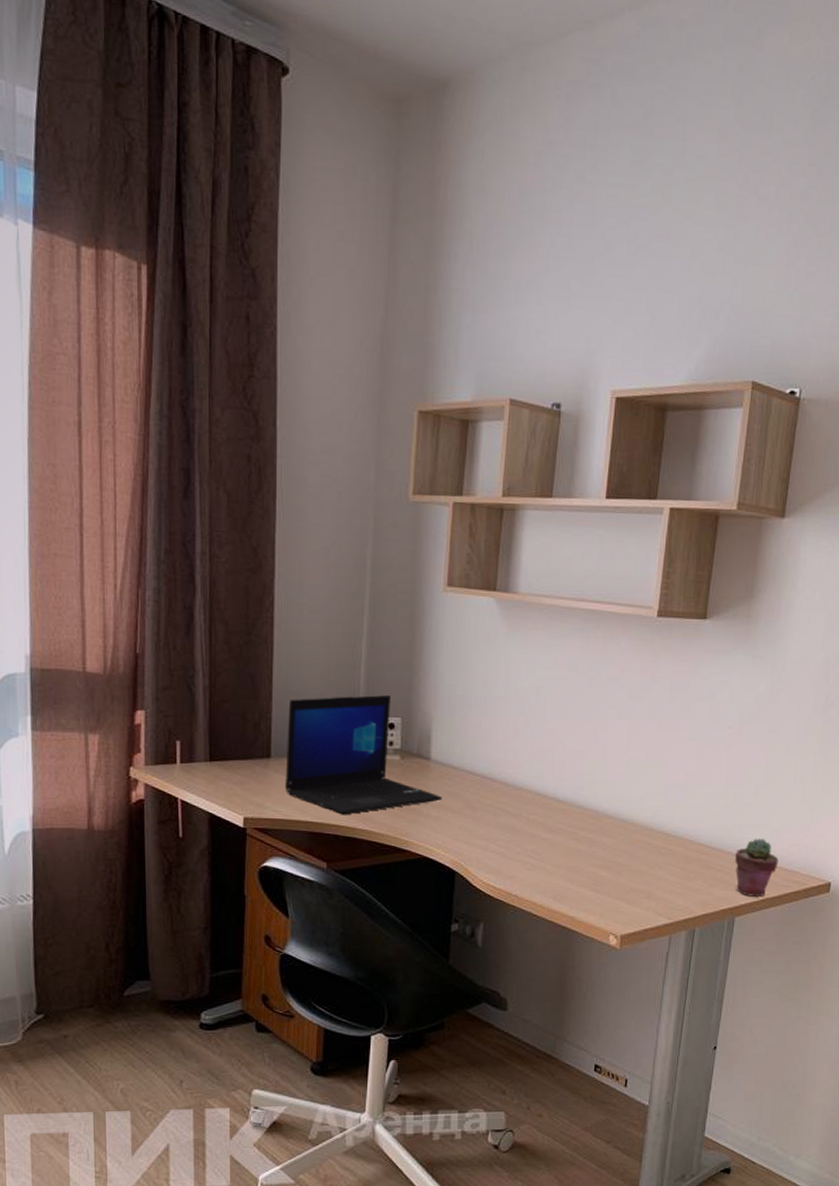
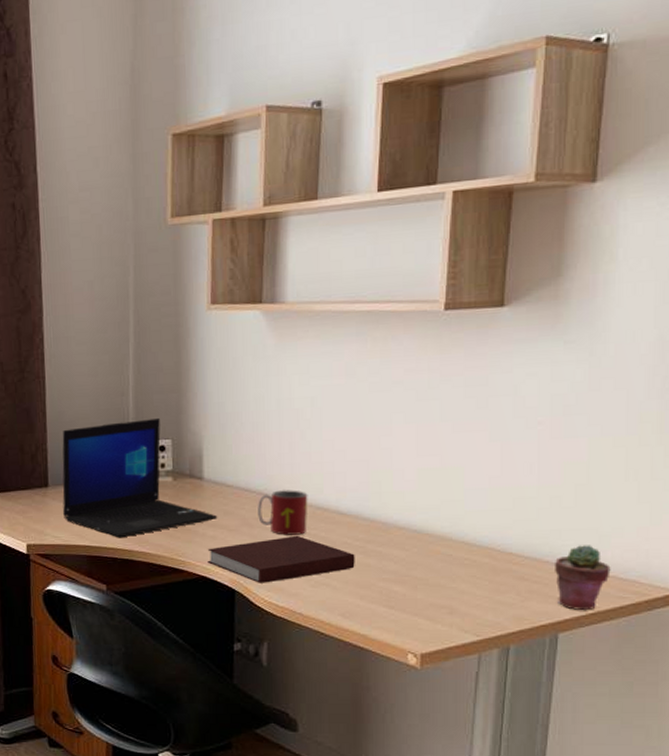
notebook: none [430,819,568,865] -> present [207,535,355,583]
mug: none [481,775,529,819] -> present [258,490,308,535]

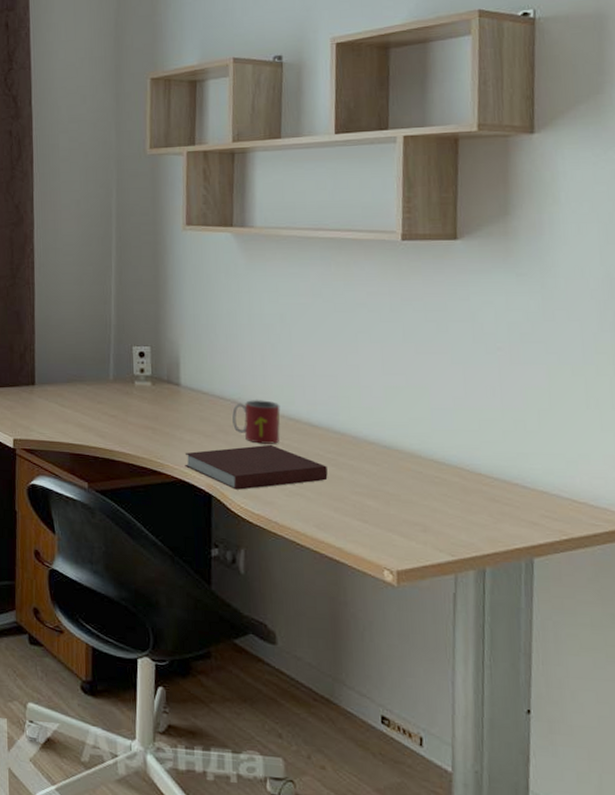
laptop: present [62,417,218,538] -> none [47,325,195,438]
potted succulent: present [555,545,611,610] -> none [524,470,581,536]

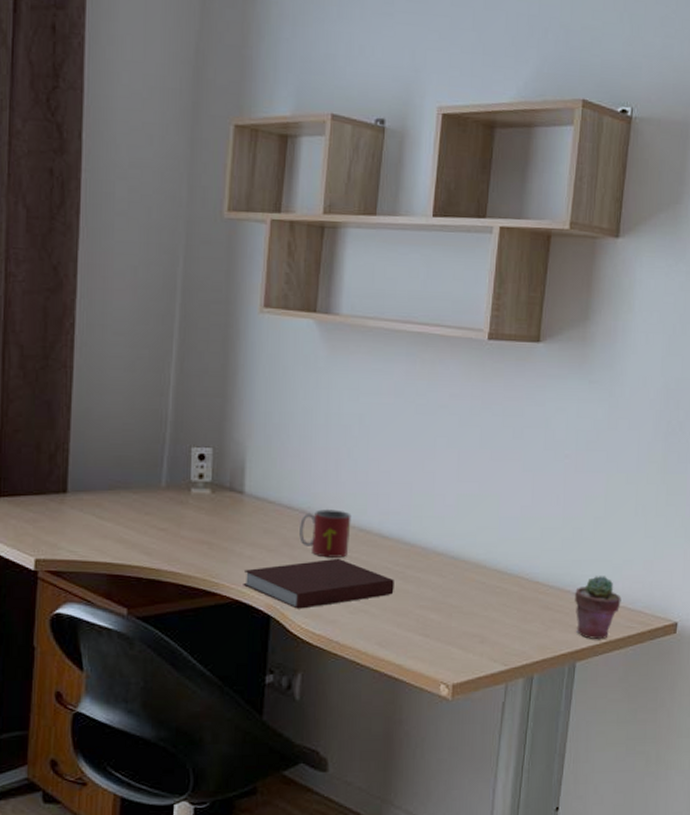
potted succulent: none [524,470,581,536] -> present [575,576,621,639]

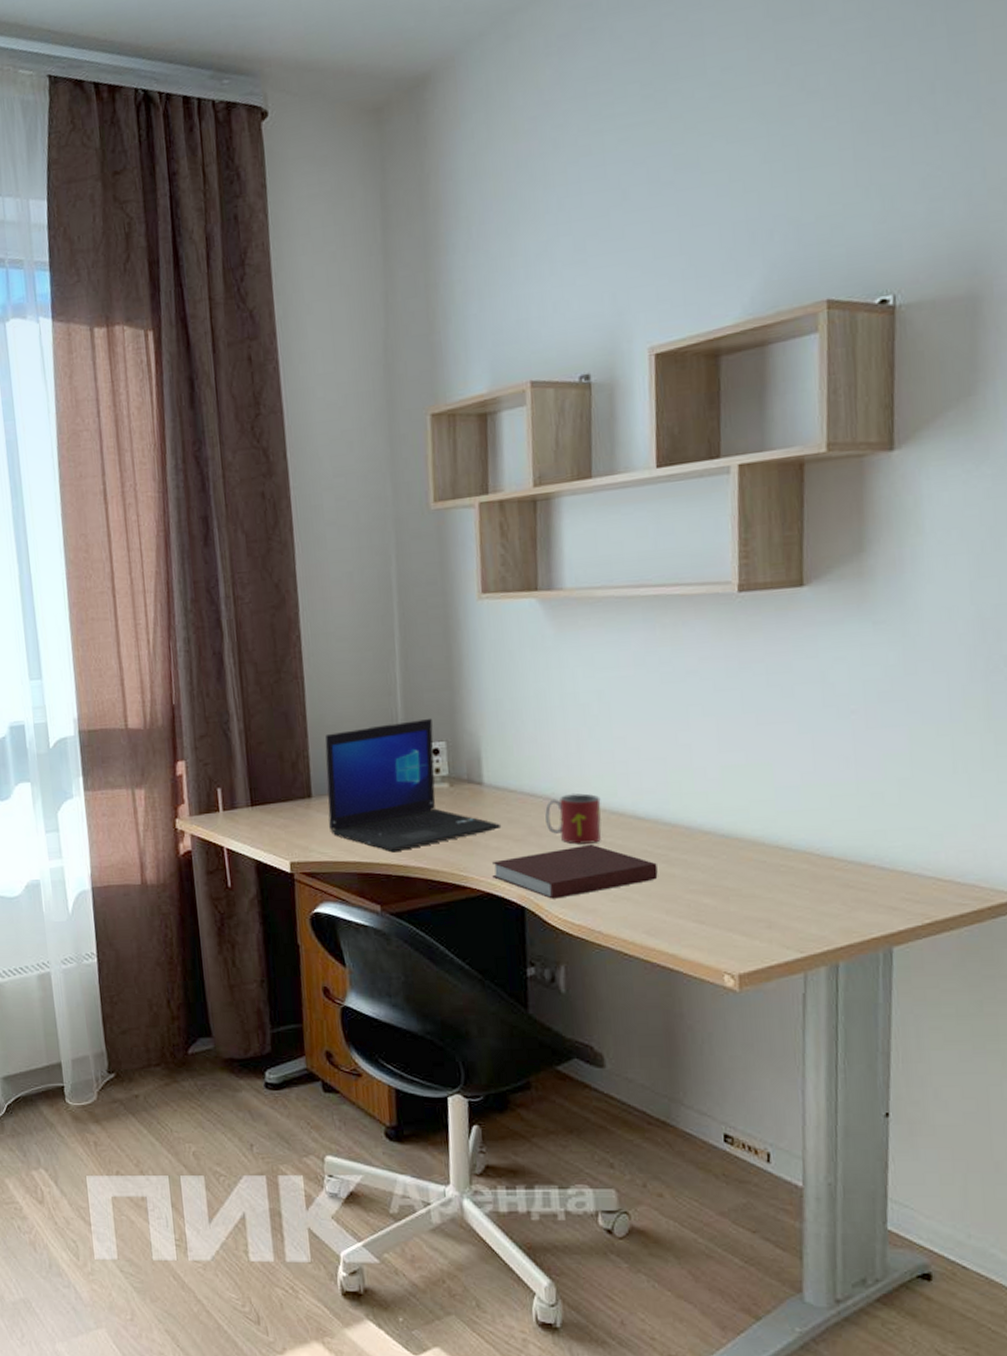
laptop: none [81,423,257,555] -> present [325,718,502,853]
potted succulent: present [575,576,621,639] -> none [882,846,946,920]

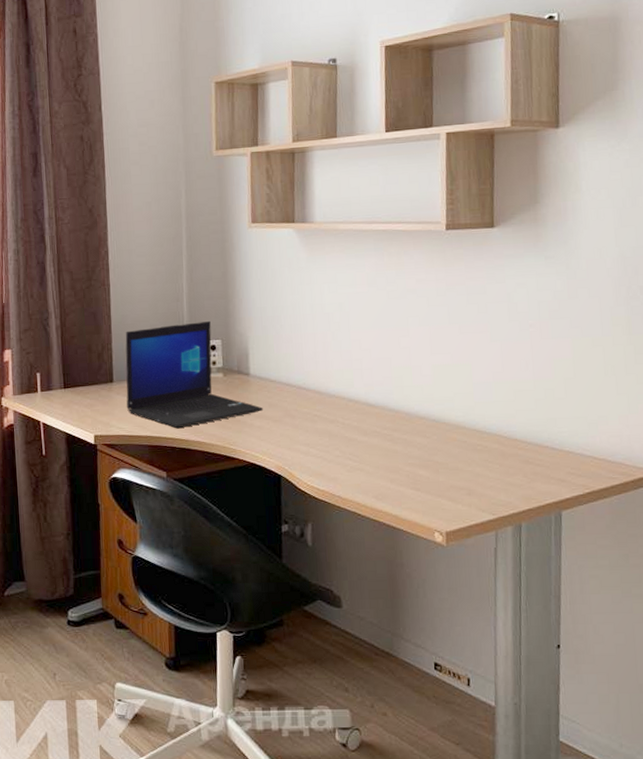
notebook: present [492,844,658,899] -> none [256,425,385,469]
mug: present [545,793,602,845] -> none [298,384,342,425]

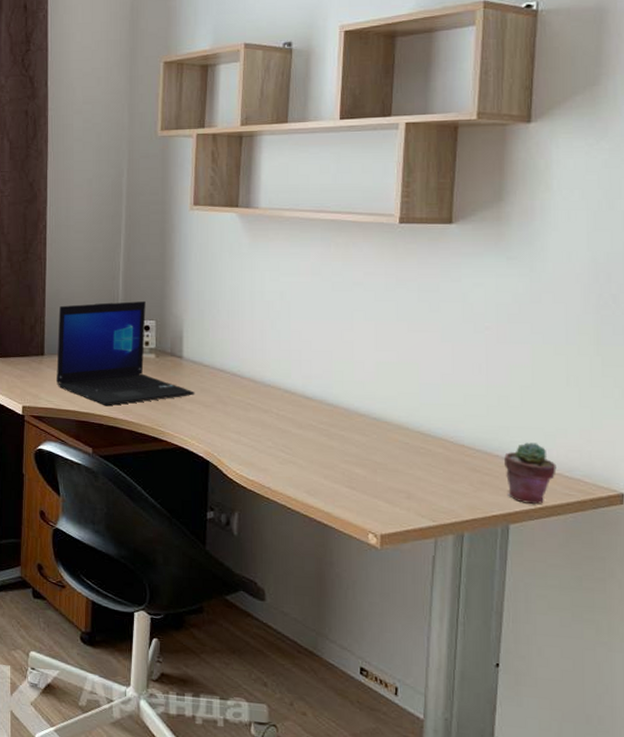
potted succulent: none [553,431,601,490] -> present [504,442,557,504]

